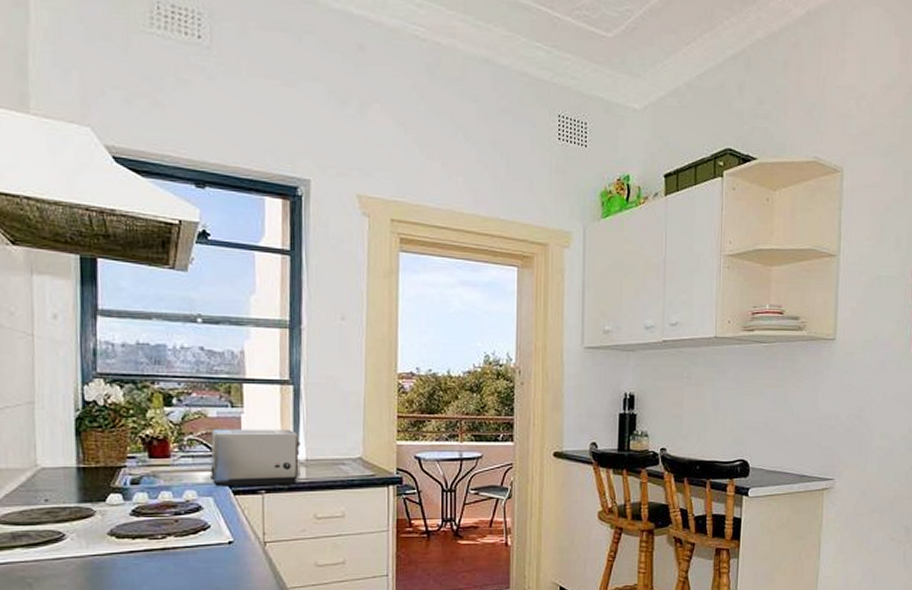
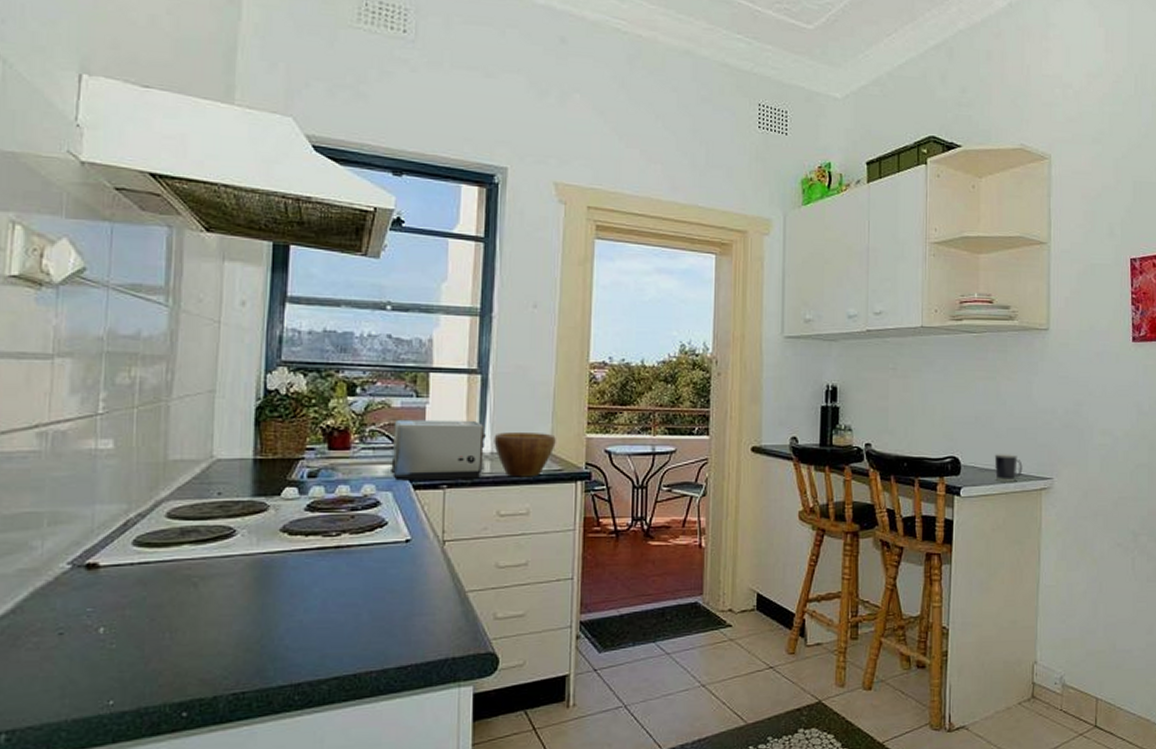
bowl: none [308,440,368,483] -> present [494,432,556,477]
mug: none [780,457,807,483] -> present [994,454,1023,482]

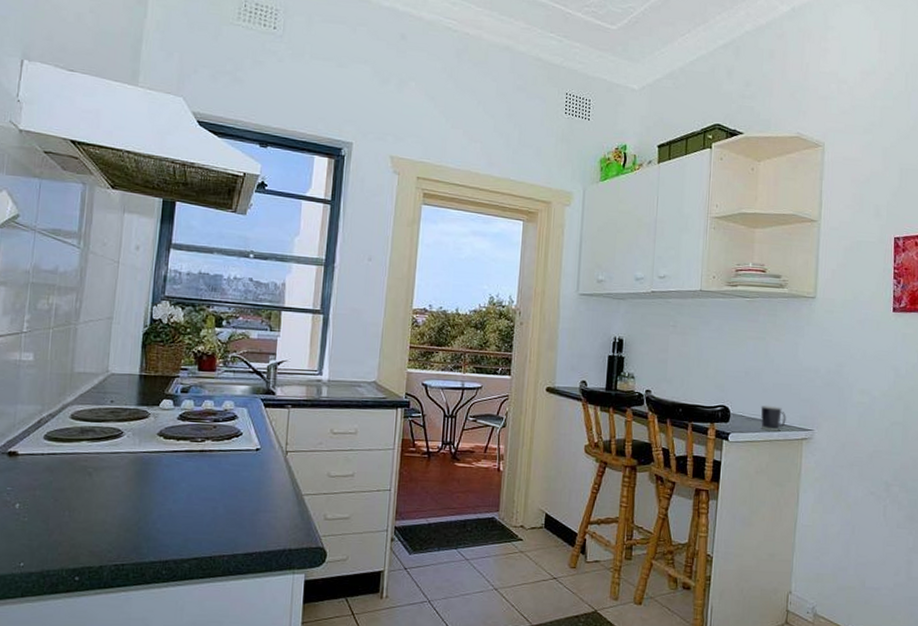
toaster: present [391,419,486,481] -> none [247,348,325,402]
bowl: present [494,432,556,477] -> none [331,364,382,403]

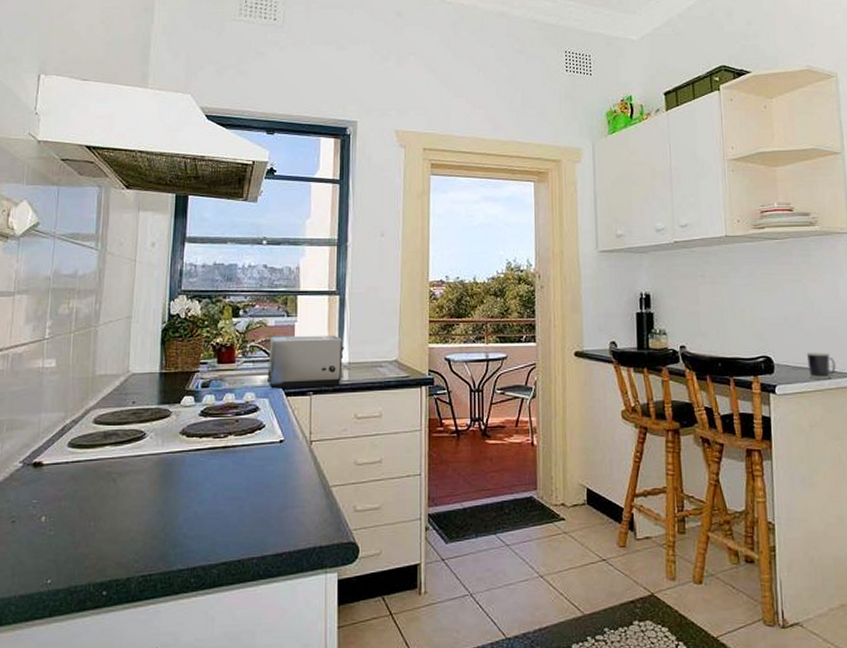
toaster: none [247,348,325,402] -> present [267,335,344,389]

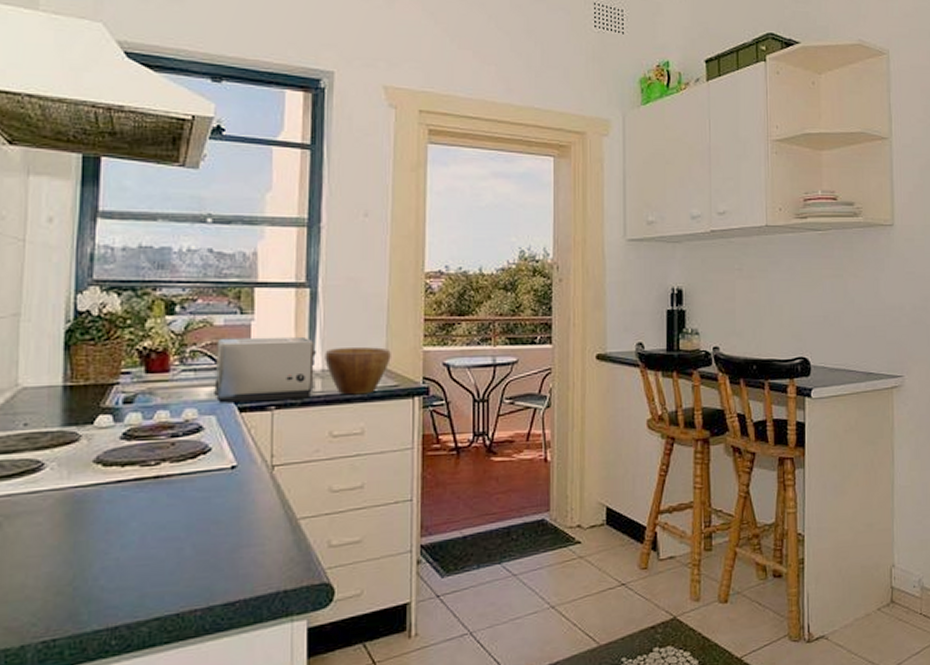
bowl: none [351,344,403,384] -> present [325,347,391,395]
mug: present [806,352,836,380] -> none [844,353,873,382]

